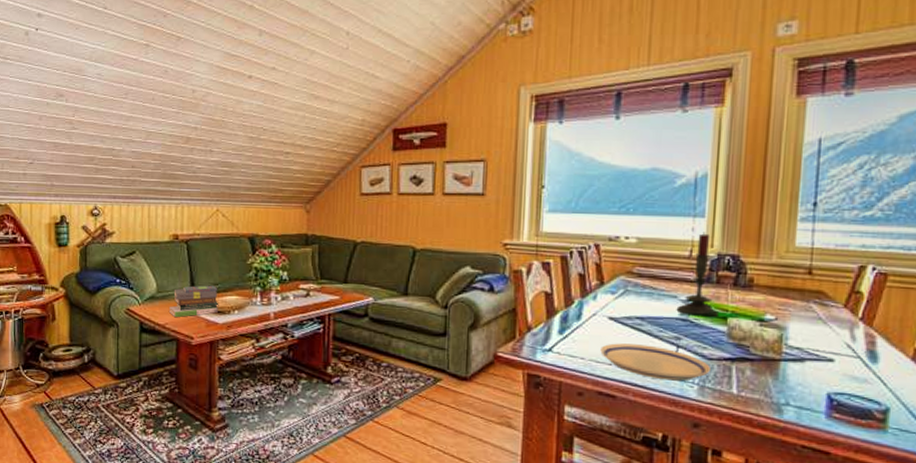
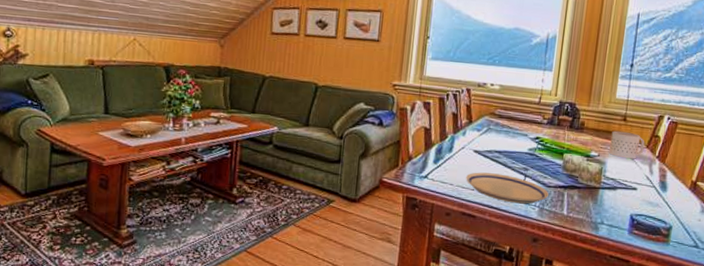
books: present [169,285,219,318] -> none [82,109,132,140]
candle: present [676,232,719,318] -> none [526,83,557,154]
mug: none [791,287,842,323] -> present [609,130,645,159]

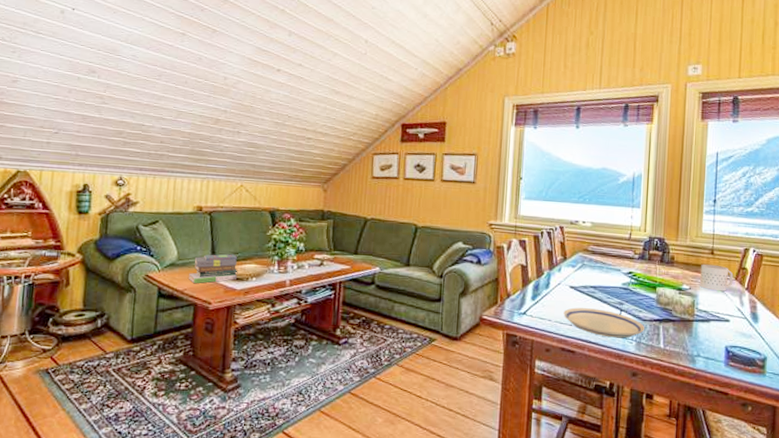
books: none [82,109,132,140] -> present [189,254,238,284]

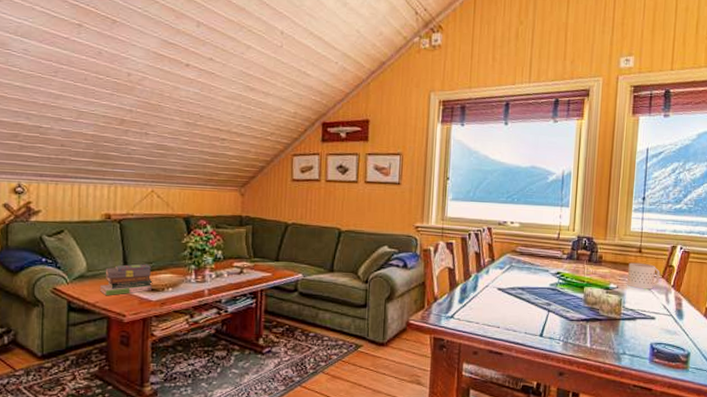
plate: present [563,307,645,339] -> none [491,309,573,339]

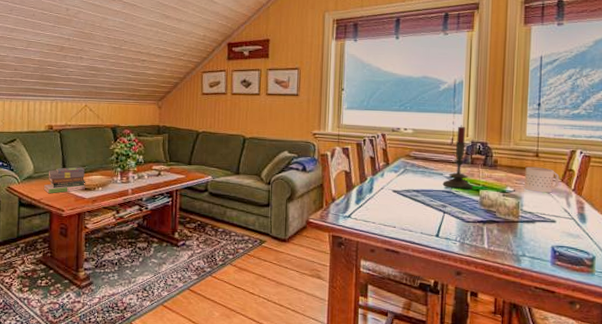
candle: none [548,219,578,288] -> present [442,125,473,191]

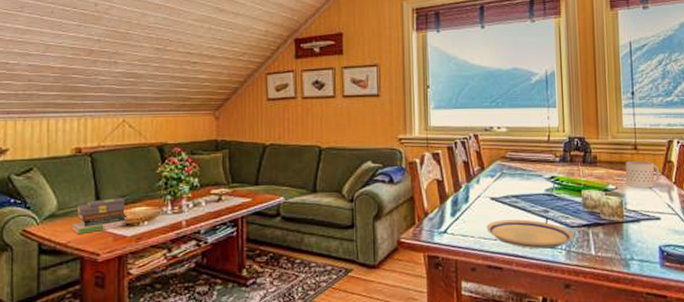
plate: none [387,210,469,239] -> present [486,219,574,249]
candle: present [442,125,473,191] -> none [542,119,574,192]

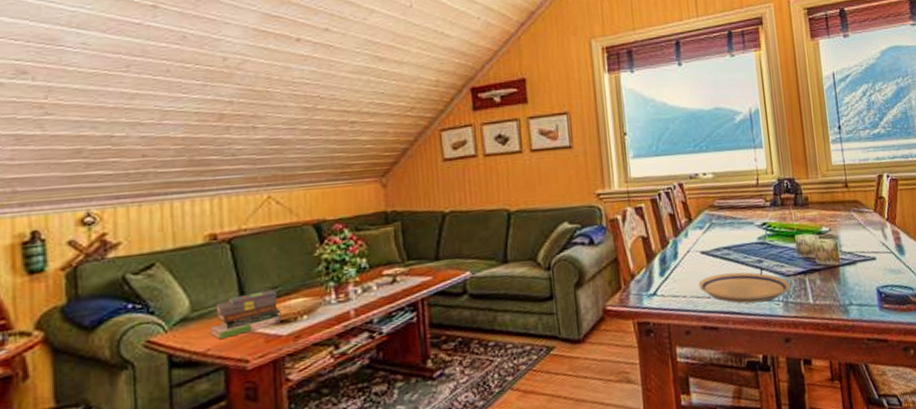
mug: present [625,160,660,188] -> none [837,198,873,228]

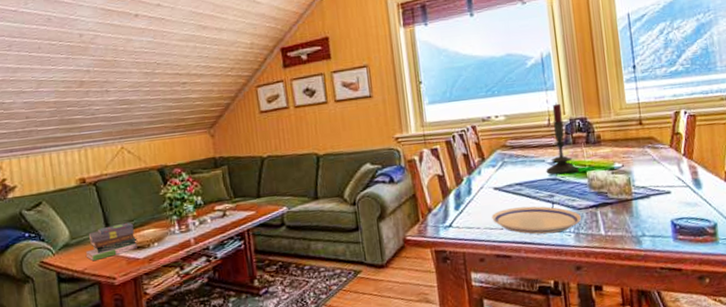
candle: none [754,161,788,239] -> present [546,102,579,176]

